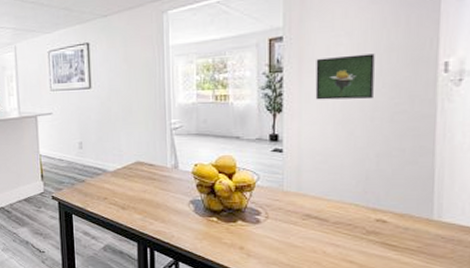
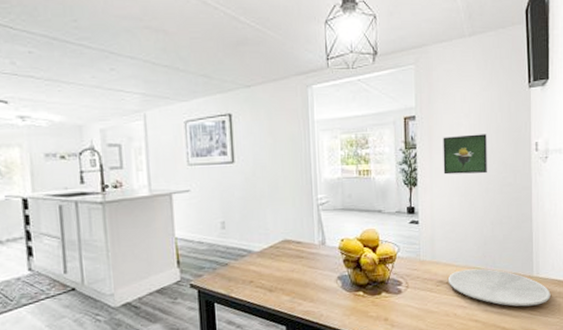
plate: none [316,205,458,254] -> present [447,268,551,307]

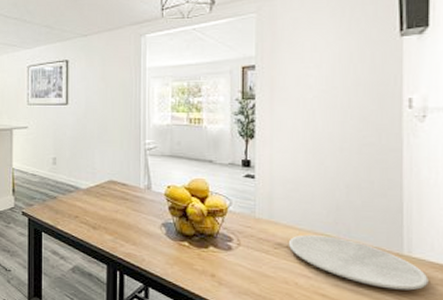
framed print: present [443,134,487,175] -> none [286,86,343,130]

